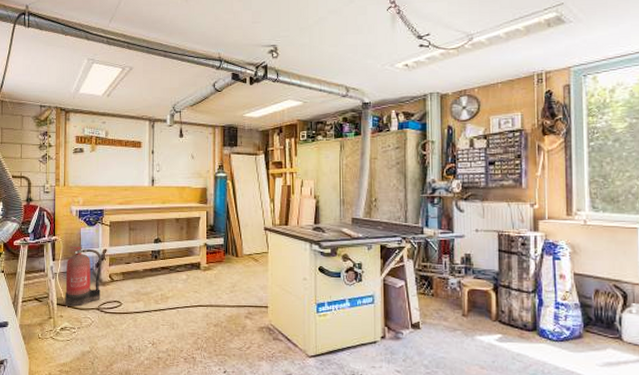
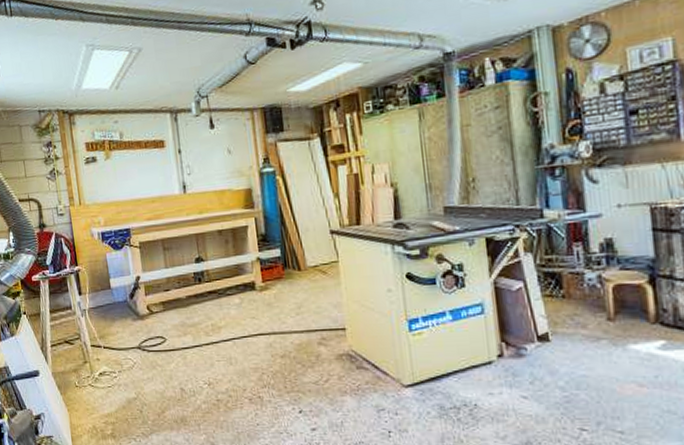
fire extinguisher: present [65,246,102,307] -> none [95,275,140,347]

